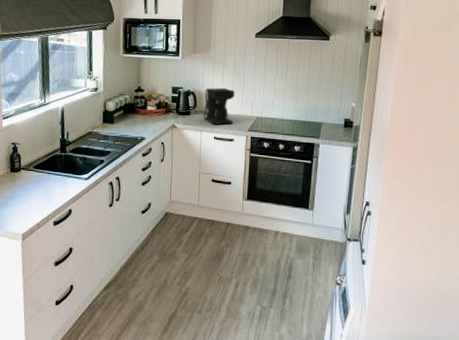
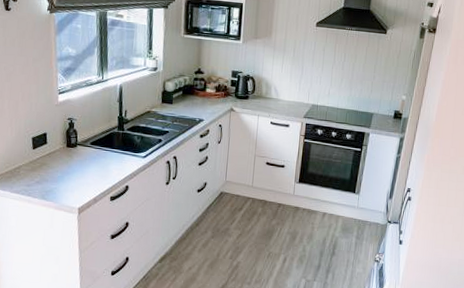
coffee maker: present [203,88,235,125] -> none [261,73,294,111]

